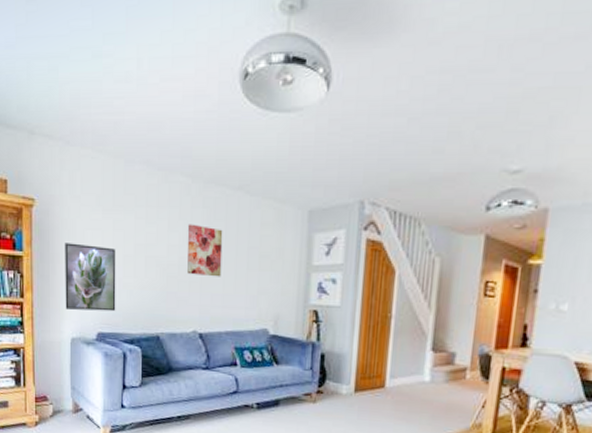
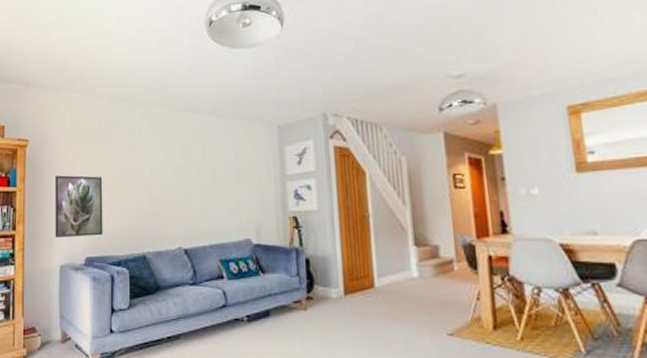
wall art: present [187,224,223,277] -> none [167,148,202,194]

